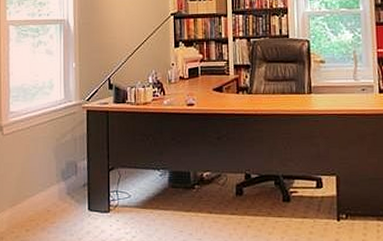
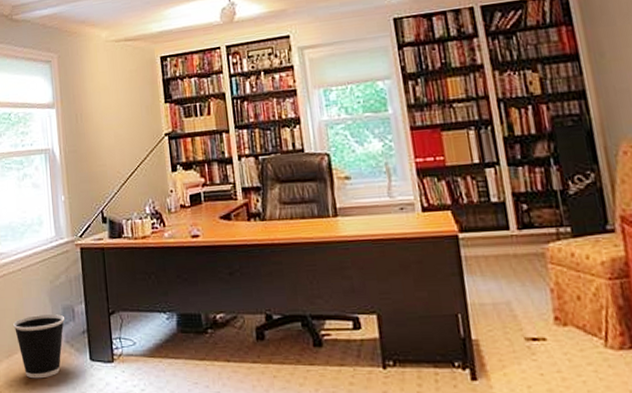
wastebasket: none [19,168,68,226] -> present [13,313,65,379]

